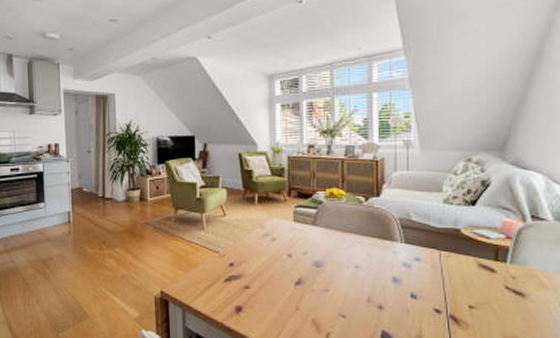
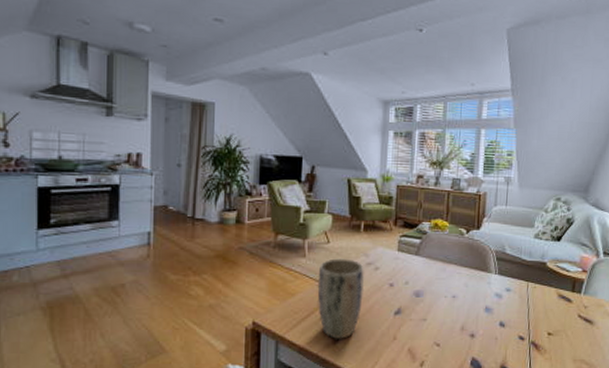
plant pot: none [217,230,263,310] -> present [317,258,365,340]

